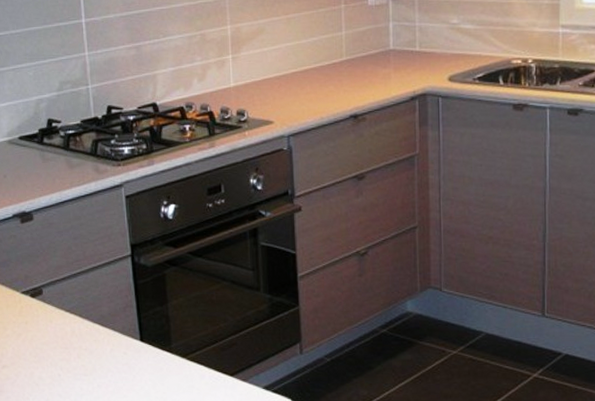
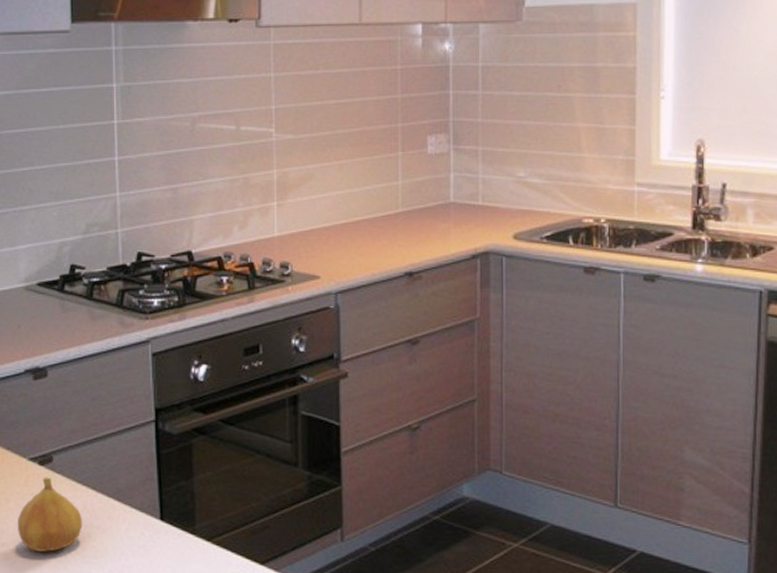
fruit: none [14,307,73,372] -> present [17,477,83,552]

